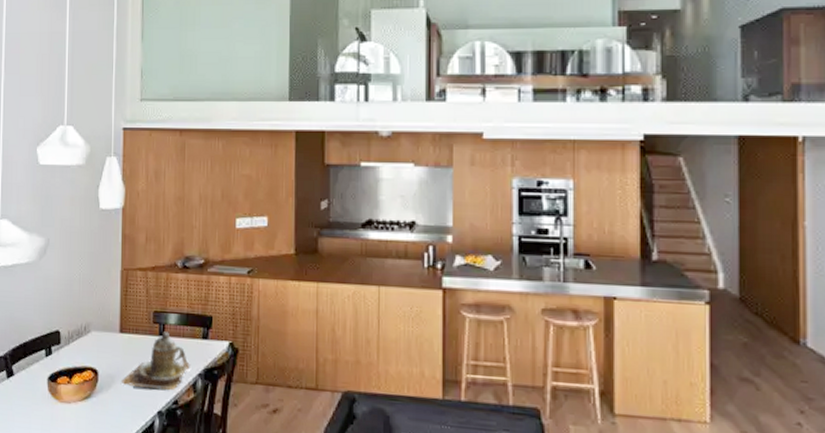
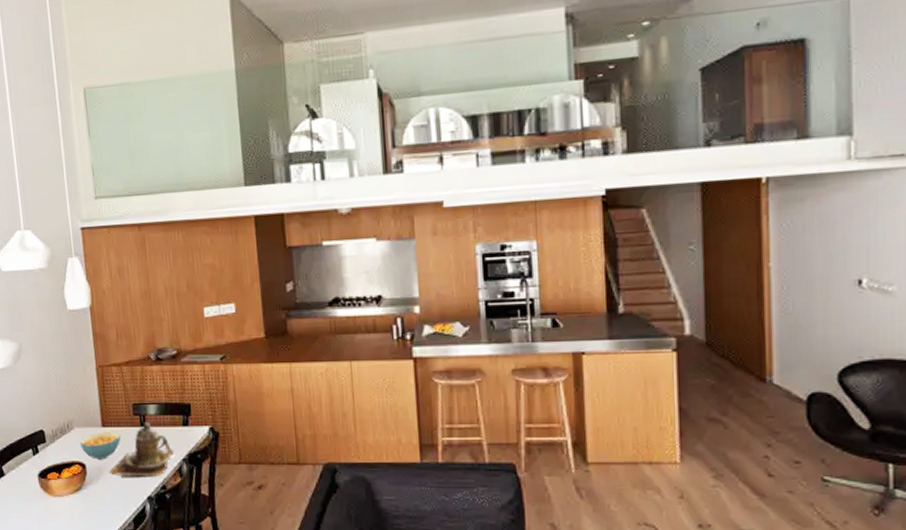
cereal bowl: none [96,338,138,367] -> present [80,432,121,460]

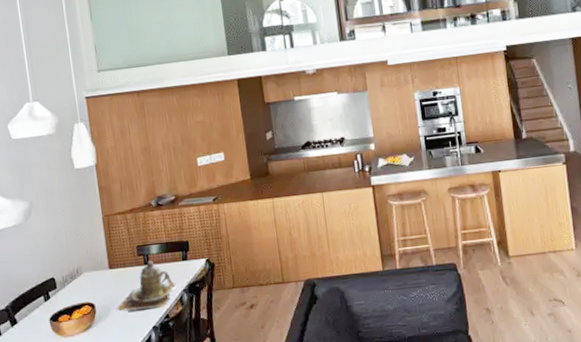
cereal bowl: present [80,432,121,460] -> none [89,272,127,299]

